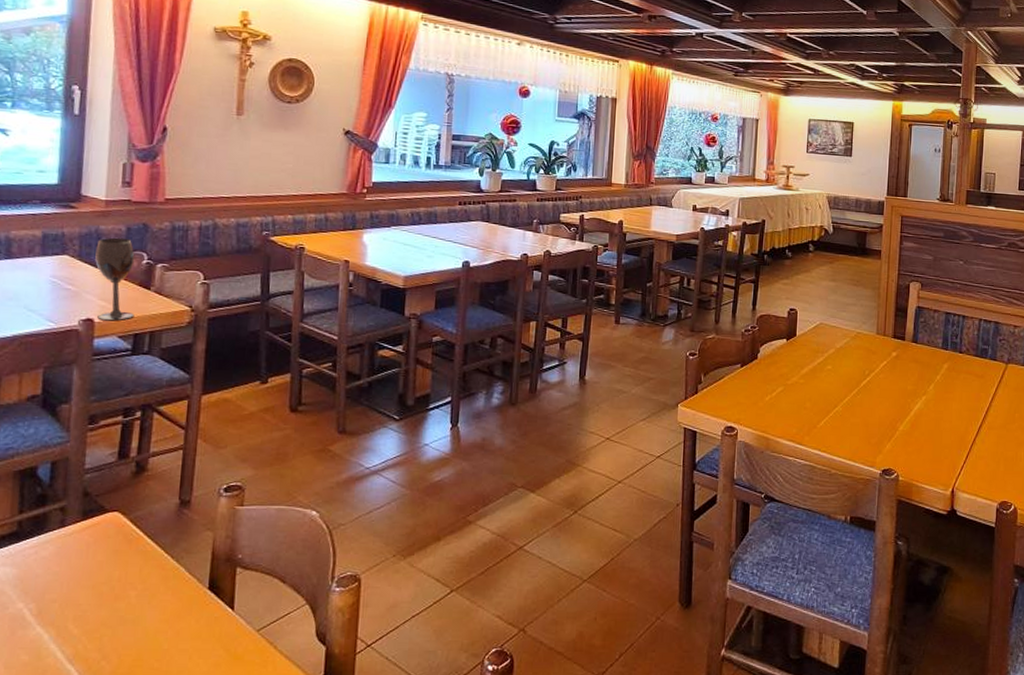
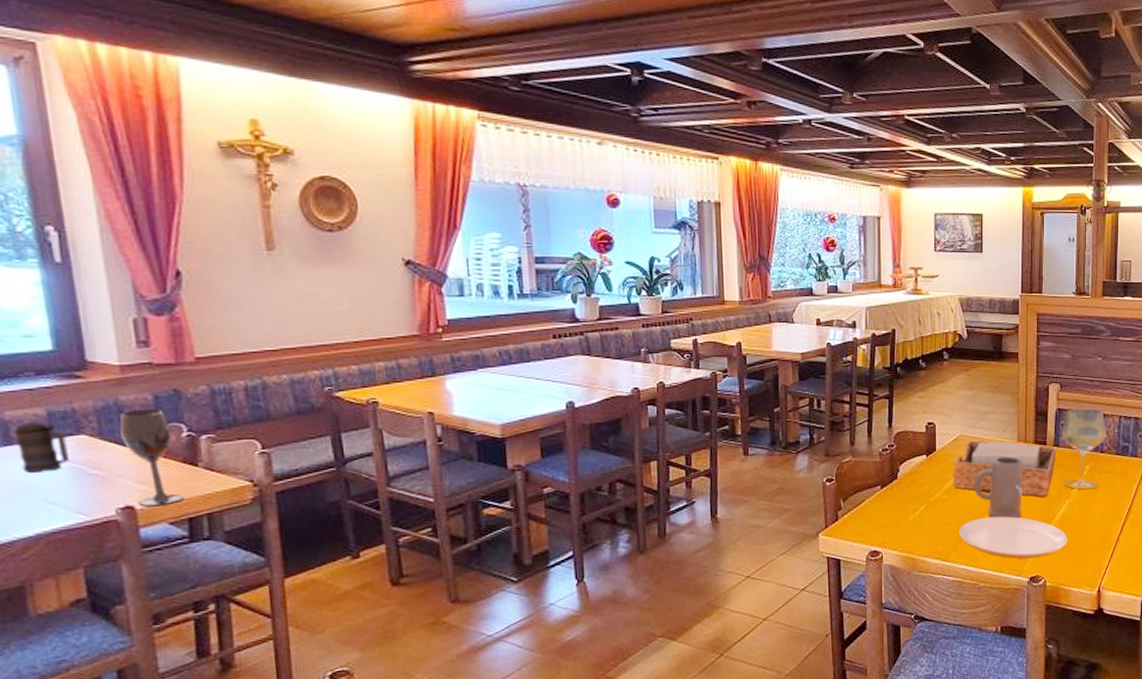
beer mug: none [14,240,53,283] -> present [14,421,70,473]
napkin holder: none [810,329,914,391] -> present [953,440,1056,497]
plate: none [814,405,923,450] -> present [959,516,1068,559]
beer mug: none [831,347,881,409] -> present [974,456,1024,519]
wine glass: none [920,308,966,388] -> present [1061,408,1107,490]

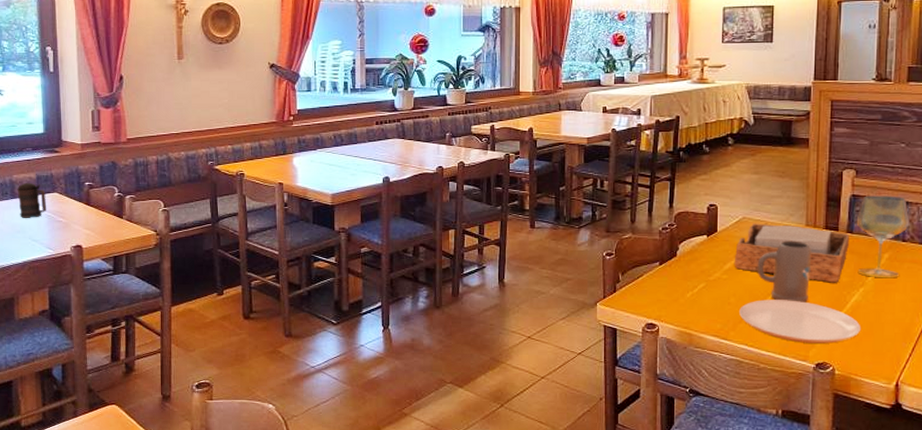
wine glass: present [119,408,184,507] -> none [78,175,113,246]

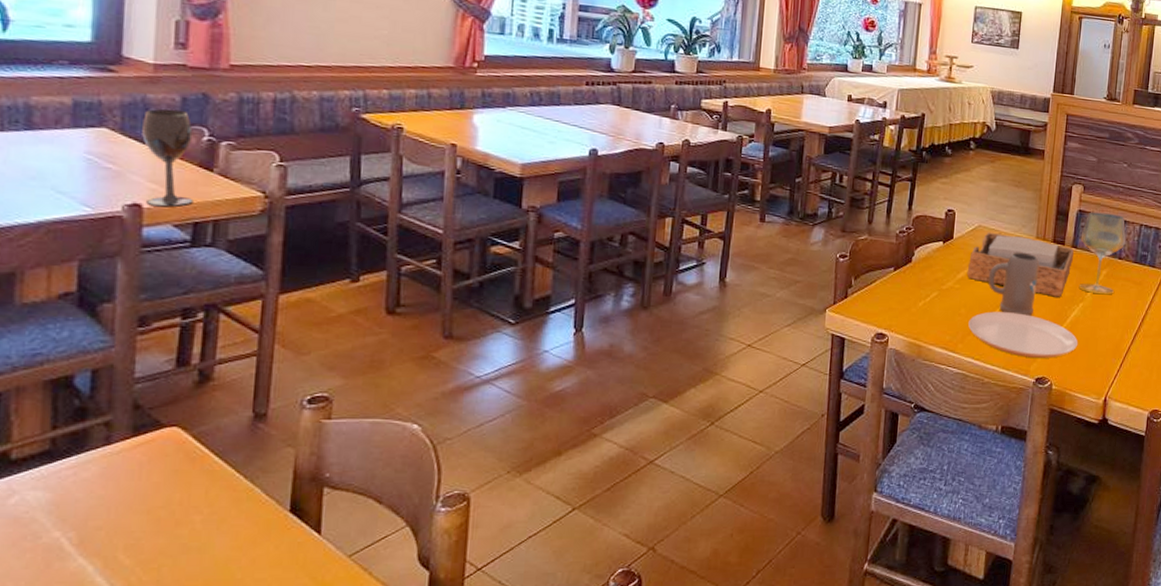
beer mug: present [17,182,47,218] -> none [36,108,87,160]
wine glass: none [78,175,113,246] -> present [142,108,194,207]

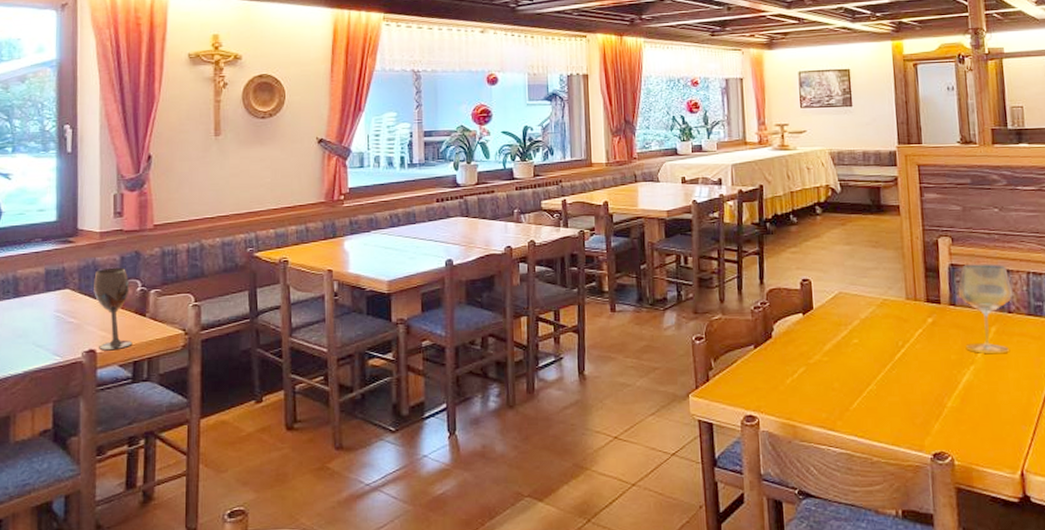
napkin holder: present [967,232,1074,297] -> none [834,298,953,362]
plate: present [968,311,1078,358] -> none [845,382,977,431]
beer mug: present [988,252,1040,316] -> none [858,316,917,385]

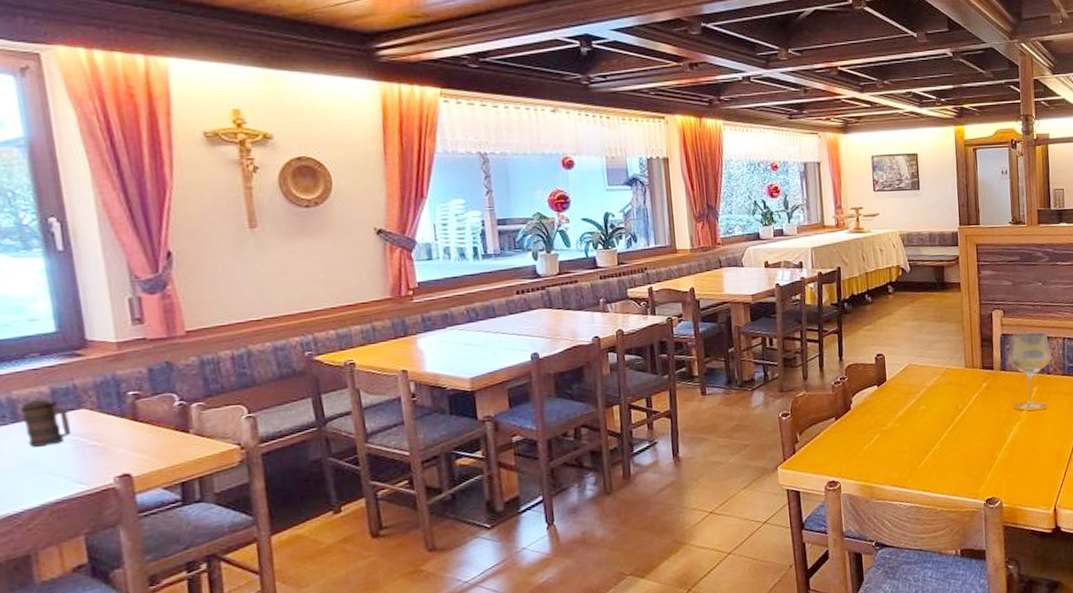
beer mug: none [21,278,56,320] -> present [20,398,72,447]
wine glass: present [94,267,133,351] -> none [116,380,177,474]

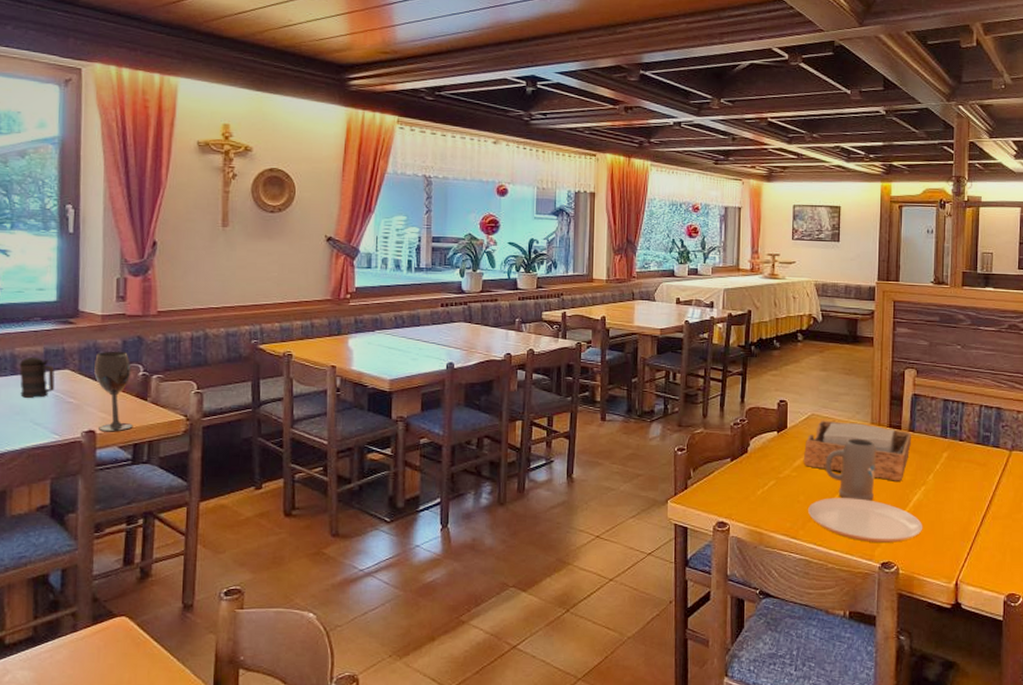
wine glass: none [116,380,177,474] -> present [94,351,133,432]
napkin holder: none [904,368,1004,421] -> present [803,420,911,481]
plate: none [914,440,1021,482] -> present [808,498,923,543]
beer mug: none [925,382,974,443] -> present [825,438,877,501]
wine glass: present [1007,332,1052,411] -> none [917,395,966,477]

